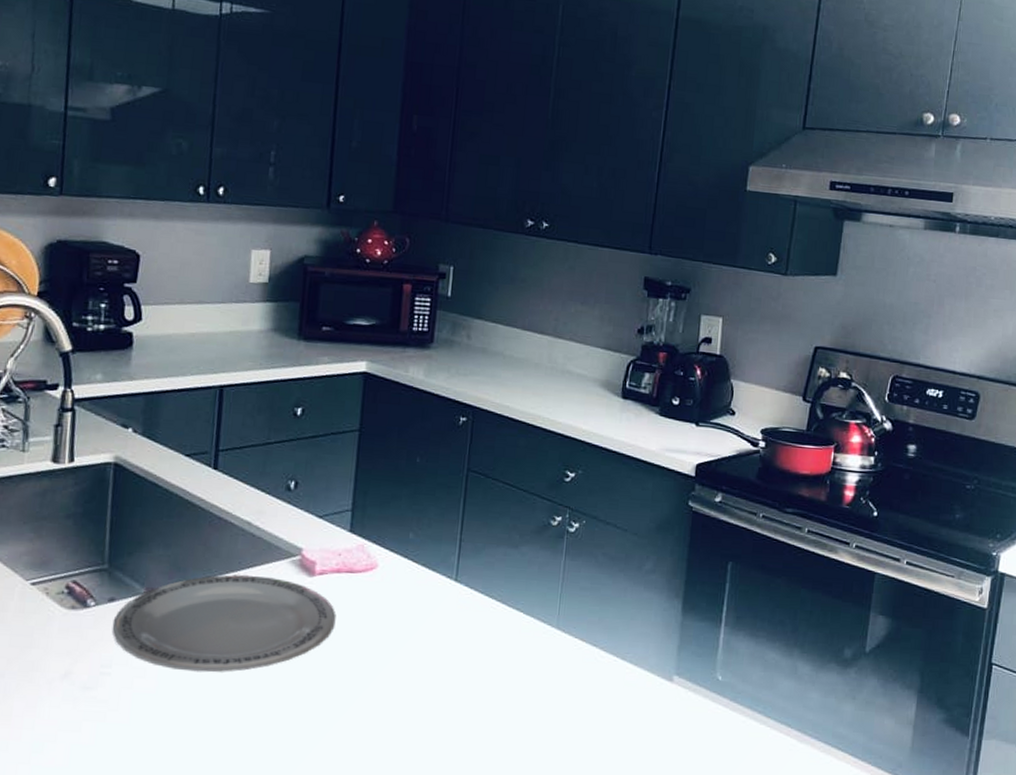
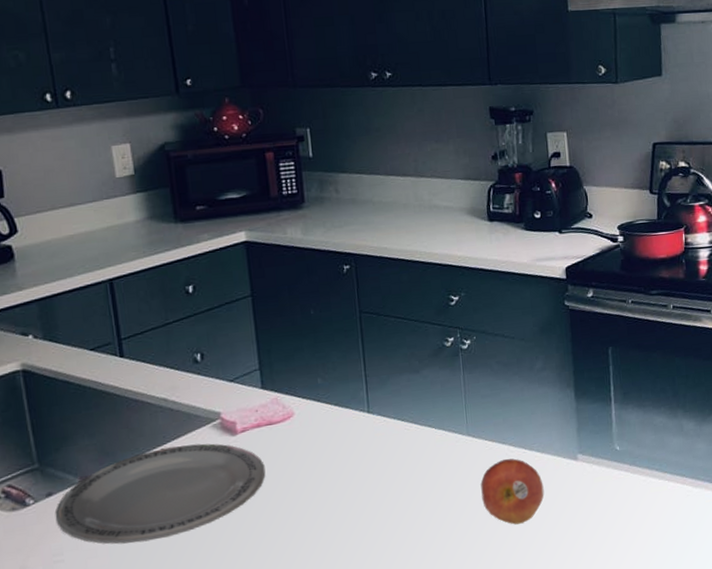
fruit: none [559,664,630,741] -> present [480,458,545,525]

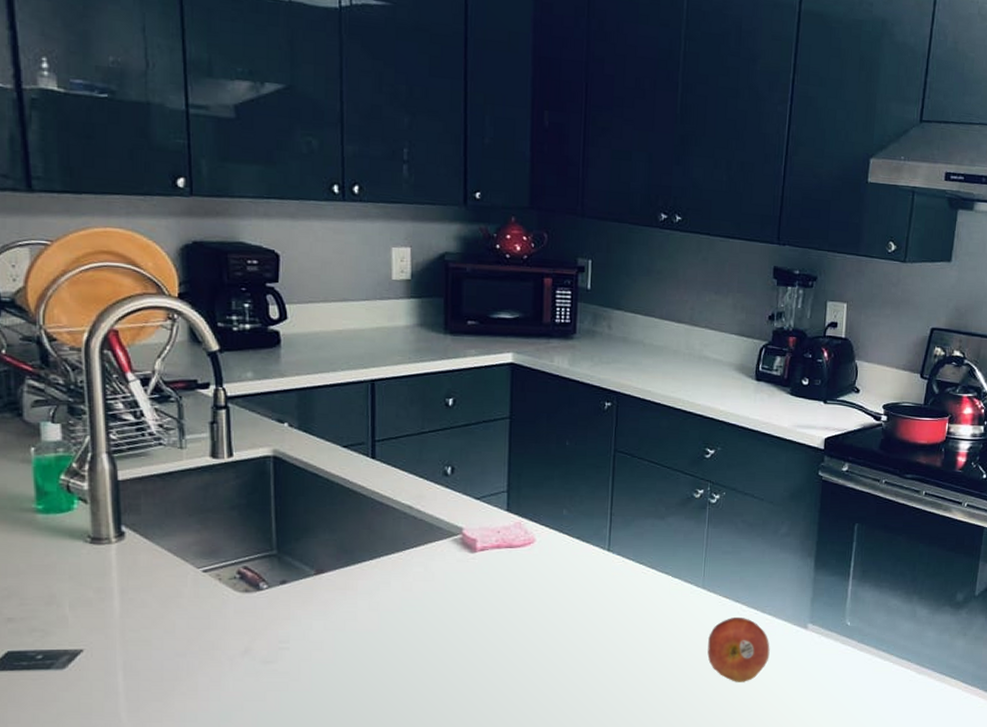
plate: present [55,443,266,545] -> none [286,554,499,643]

